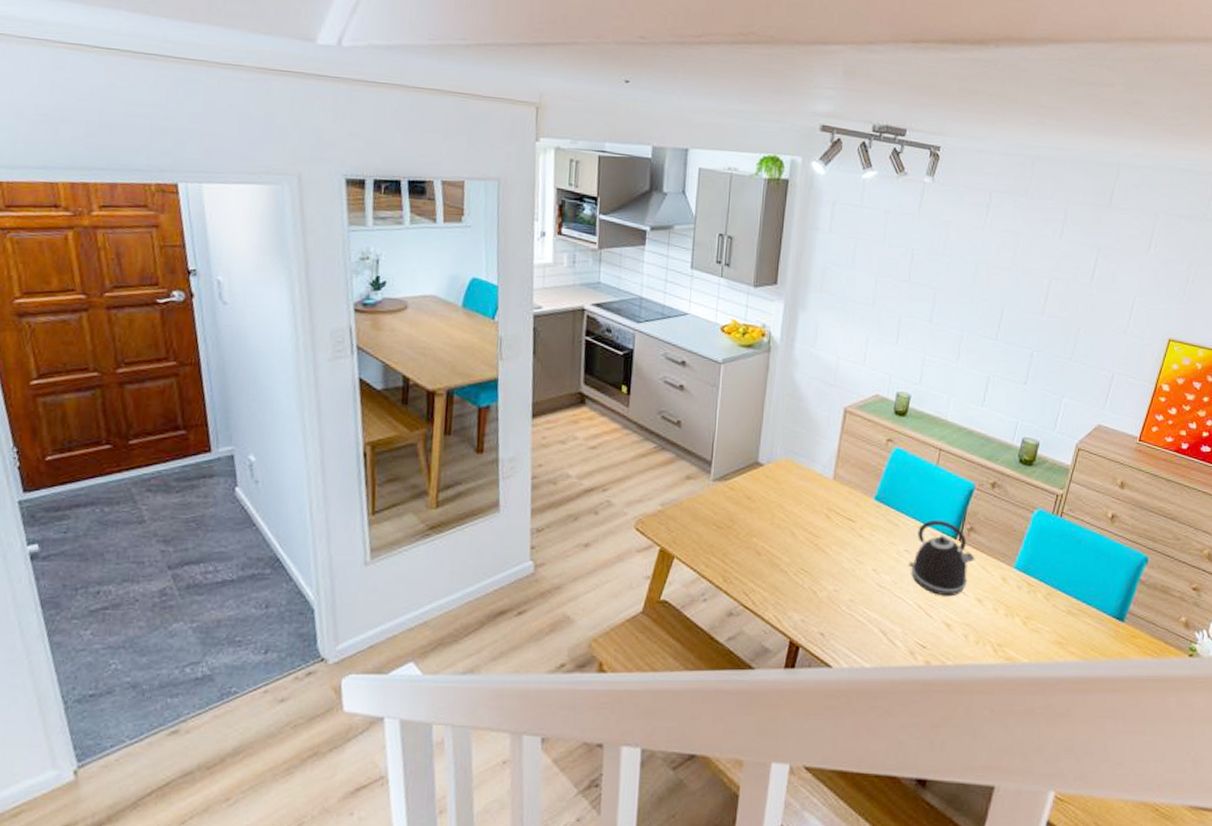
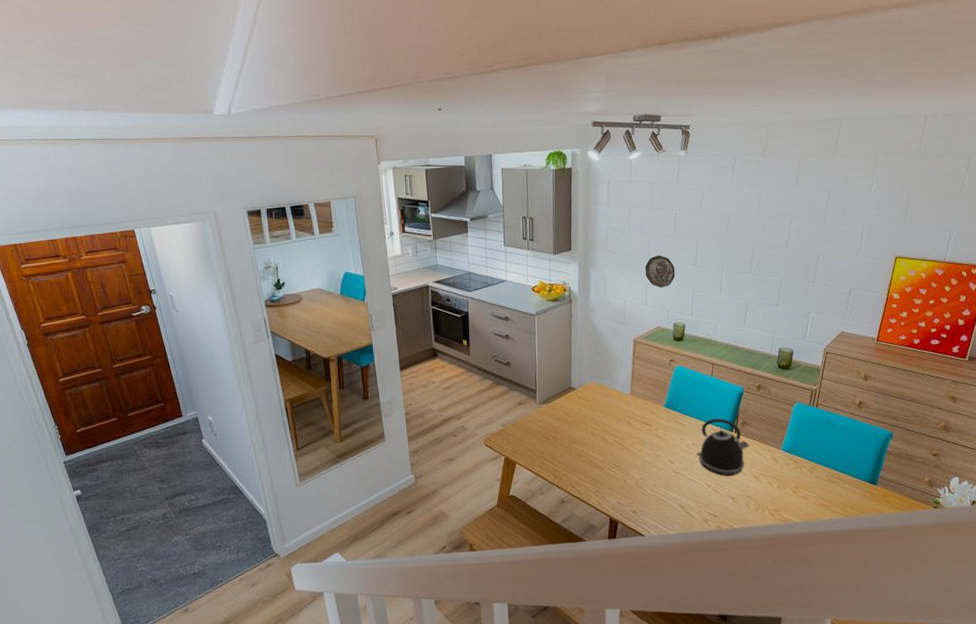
decorative plate: none [867,303,905,346] -> present [645,255,676,288]

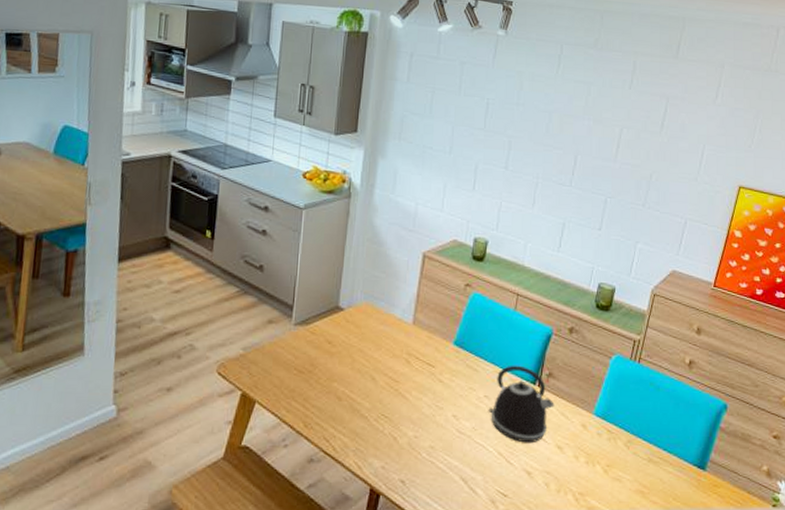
decorative plate: present [645,255,676,288] -> none [444,151,482,192]

